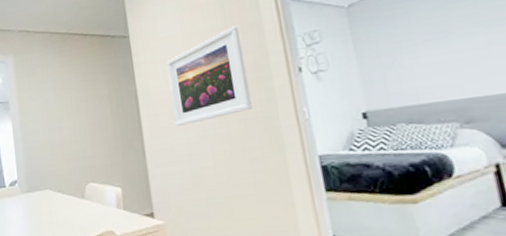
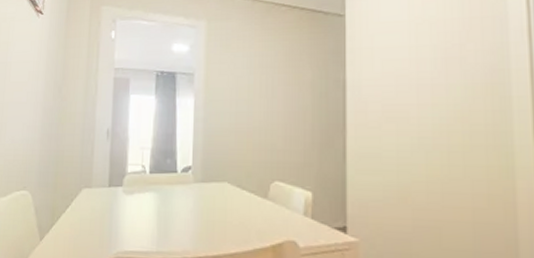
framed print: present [167,25,253,126] -> none [386,18,482,128]

